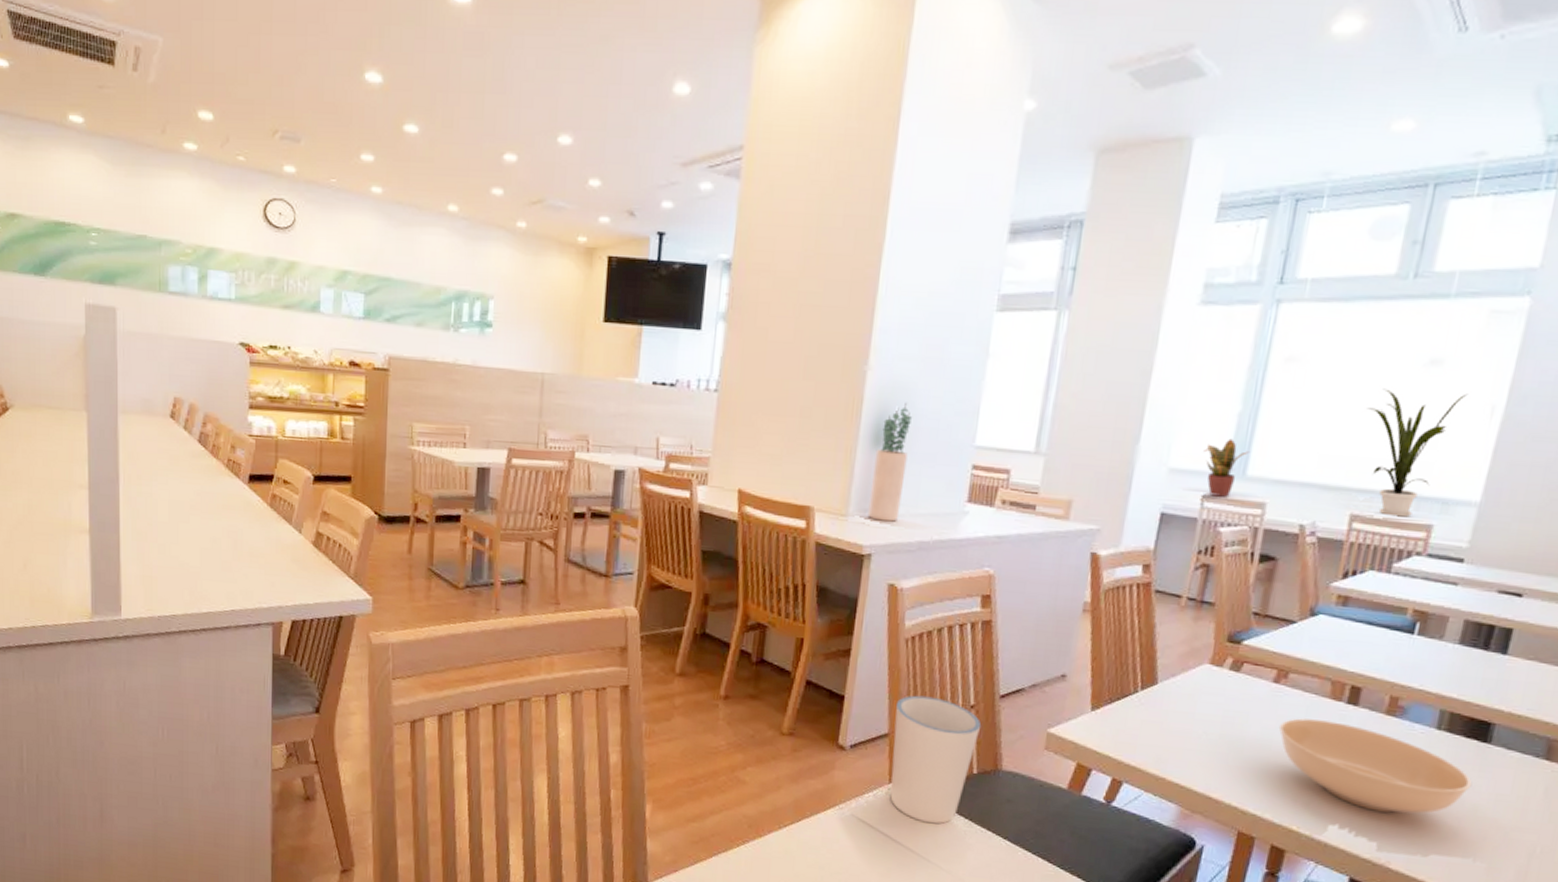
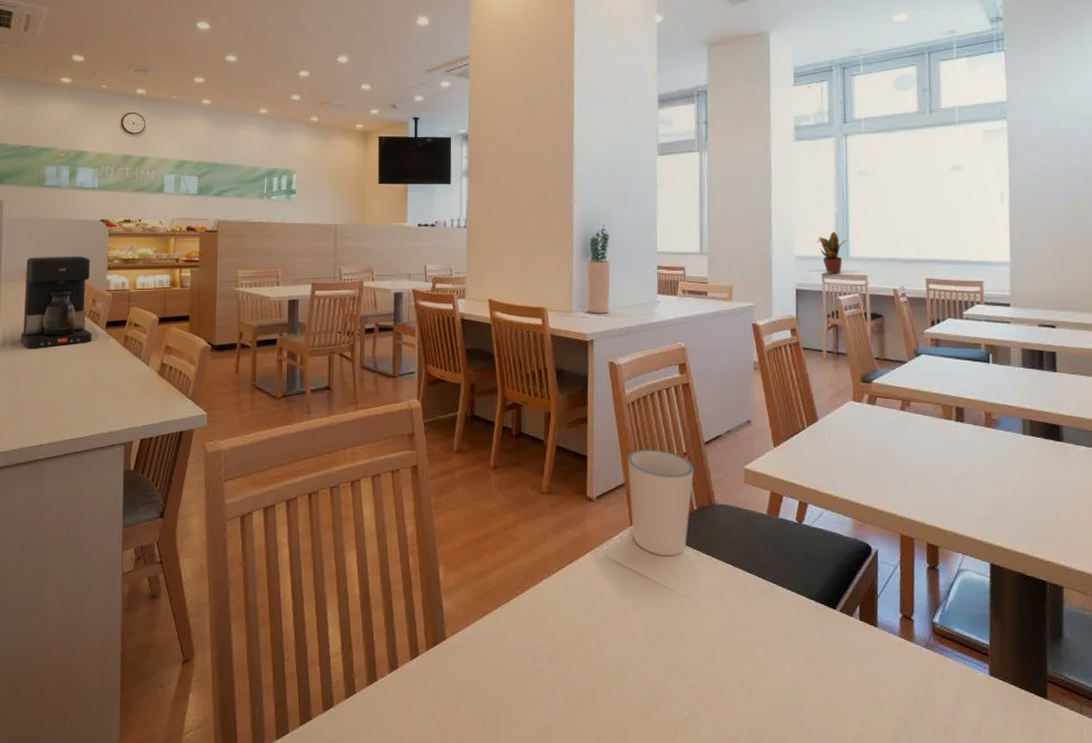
coffee maker: none [145,384,232,501] -> present [20,256,92,349]
bowl: present [1278,718,1472,814] -> none [912,437,1059,505]
house plant: present [1367,388,1469,518] -> none [920,187,984,277]

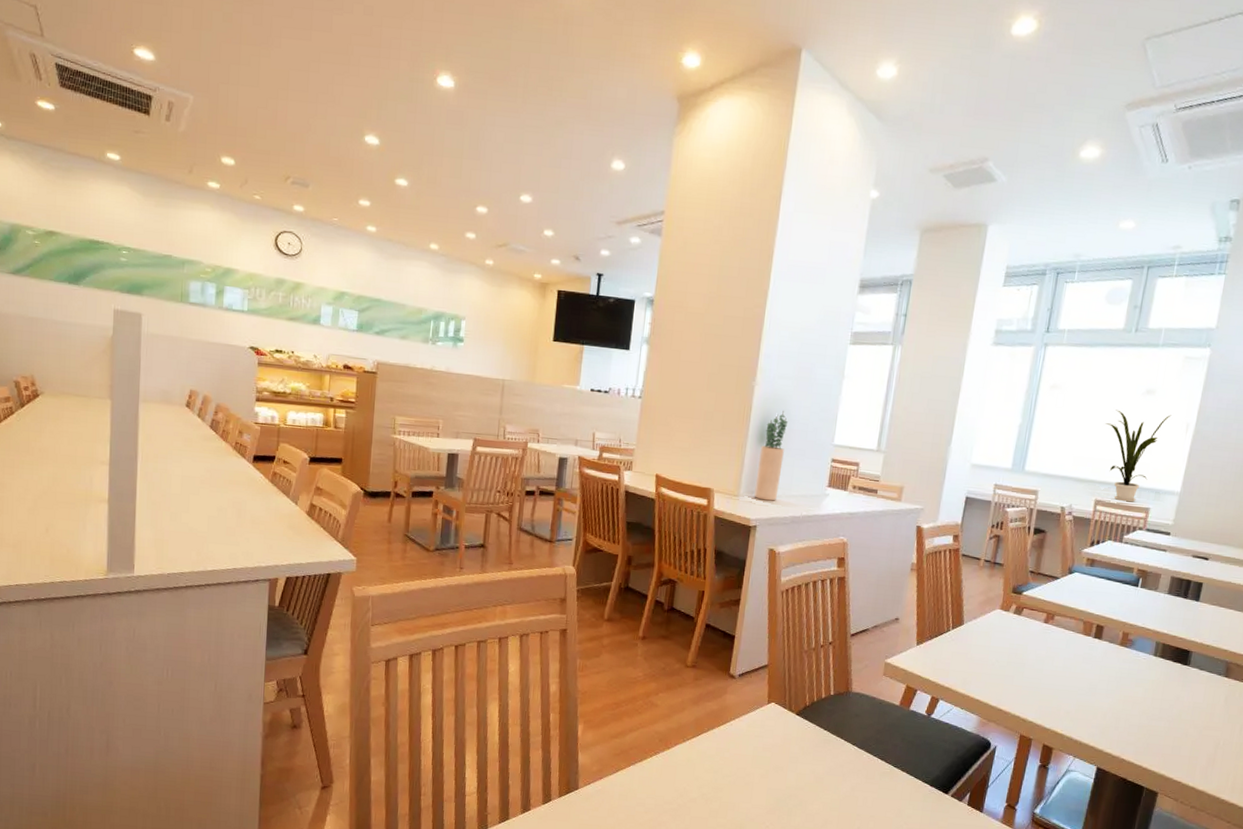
coffee maker: present [20,256,92,349] -> none [160,378,238,476]
cup: present [628,449,694,557] -> none [768,635,837,735]
potted plant: present [817,231,848,274] -> none [995,443,1026,486]
house plant: none [920,187,984,277] -> present [1105,409,1172,503]

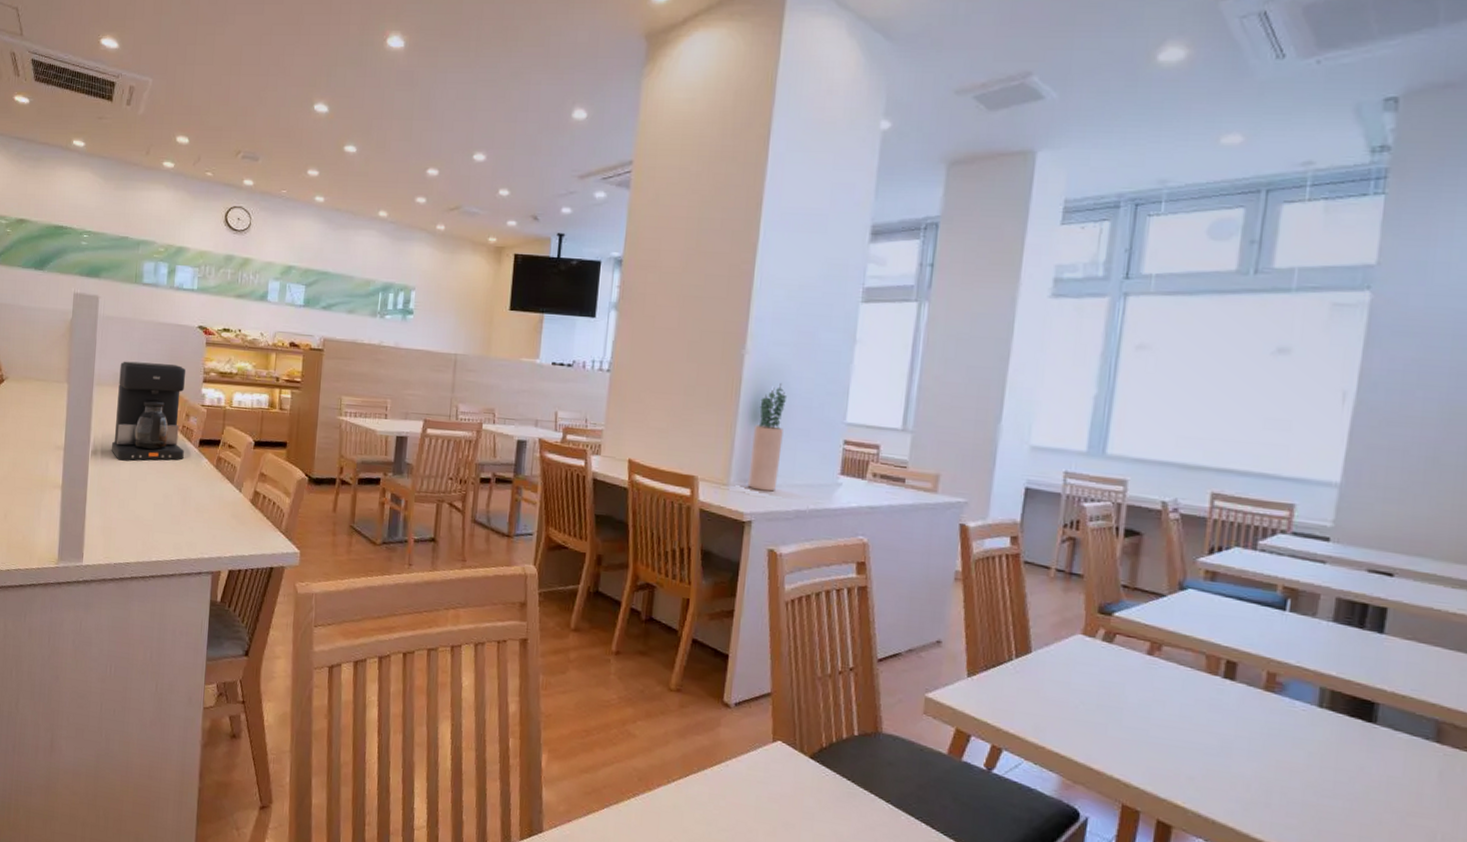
coffee maker: none [160,378,238,476] -> present [111,361,185,462]
house plant: present [1105,409,1172,503] -> none [1219,374,1318,497]

